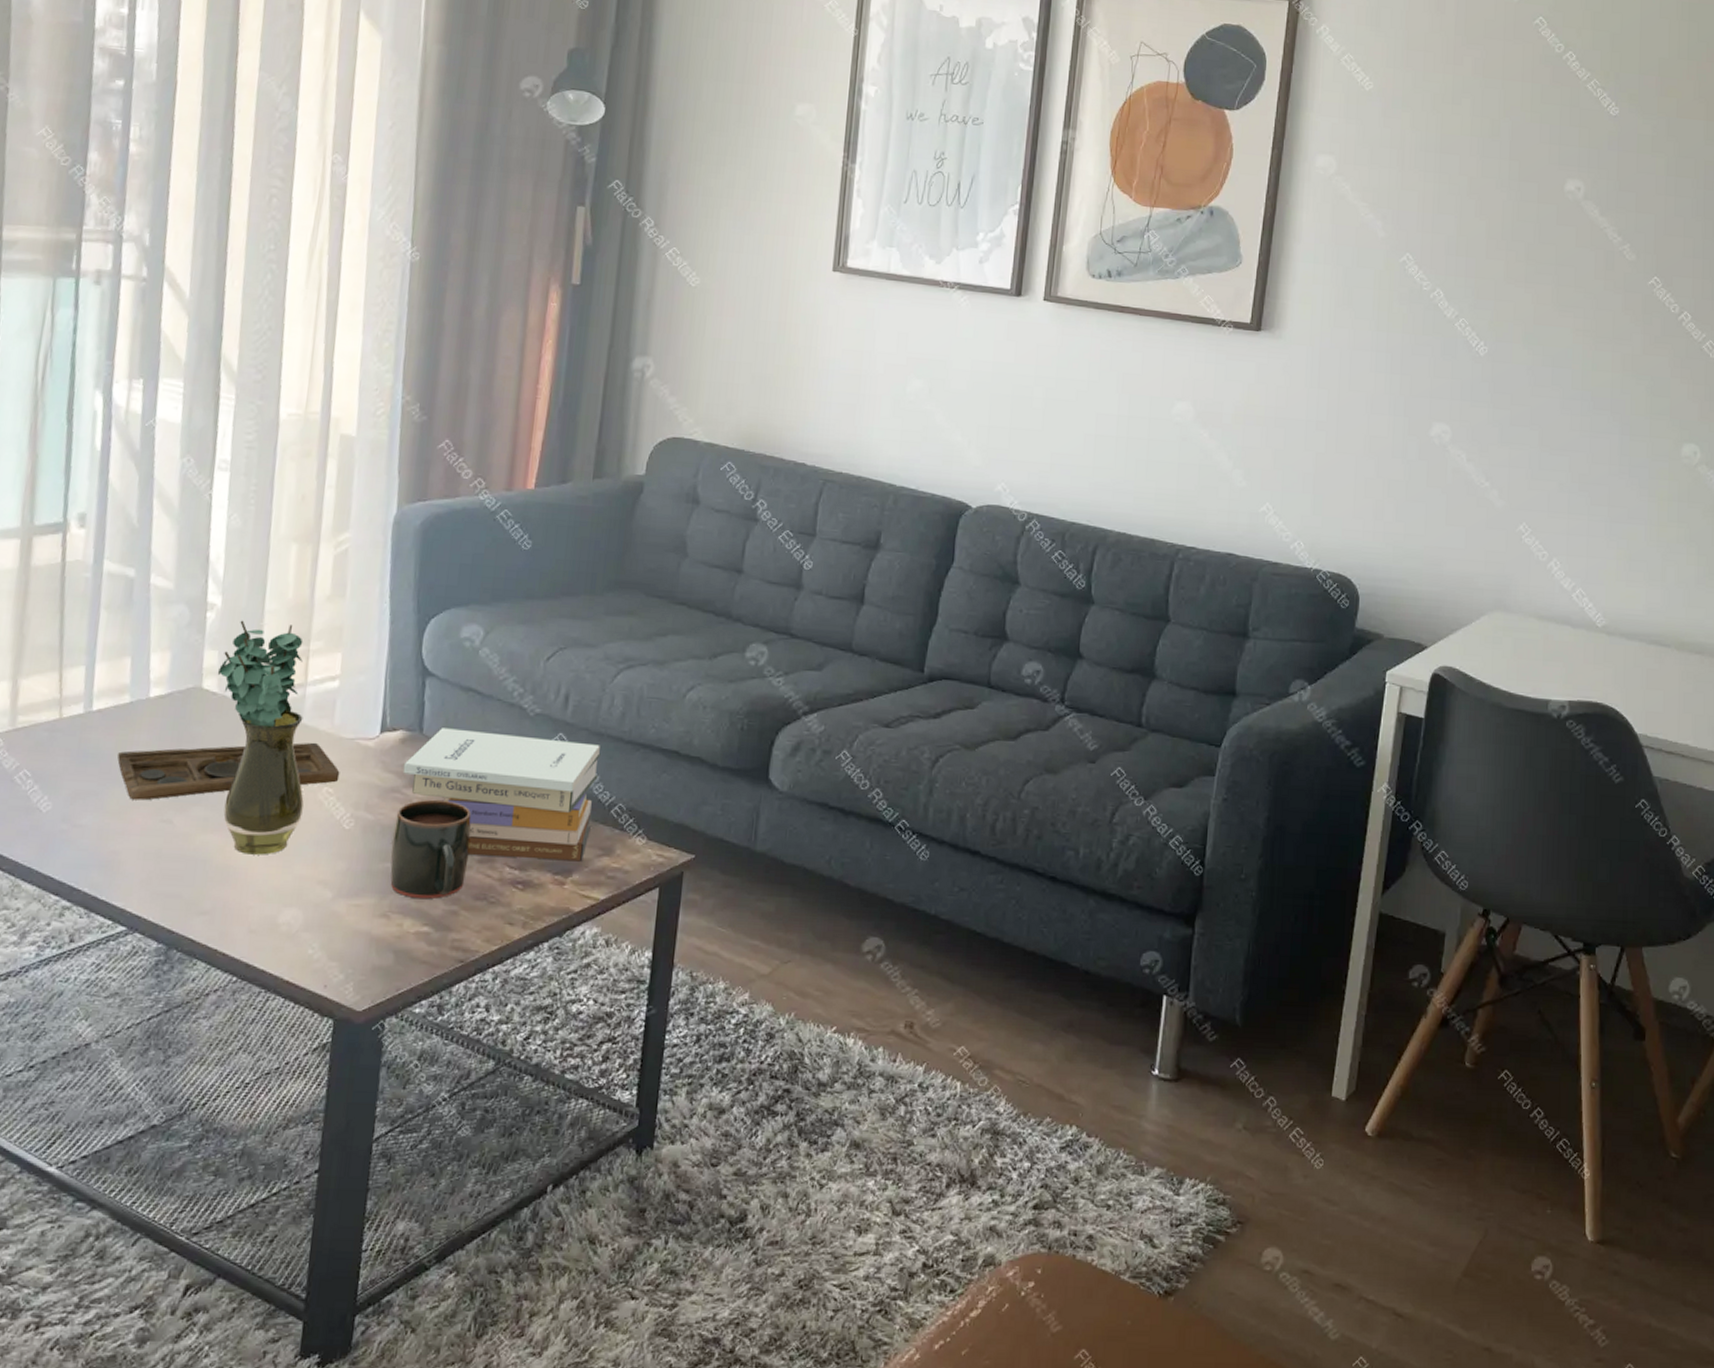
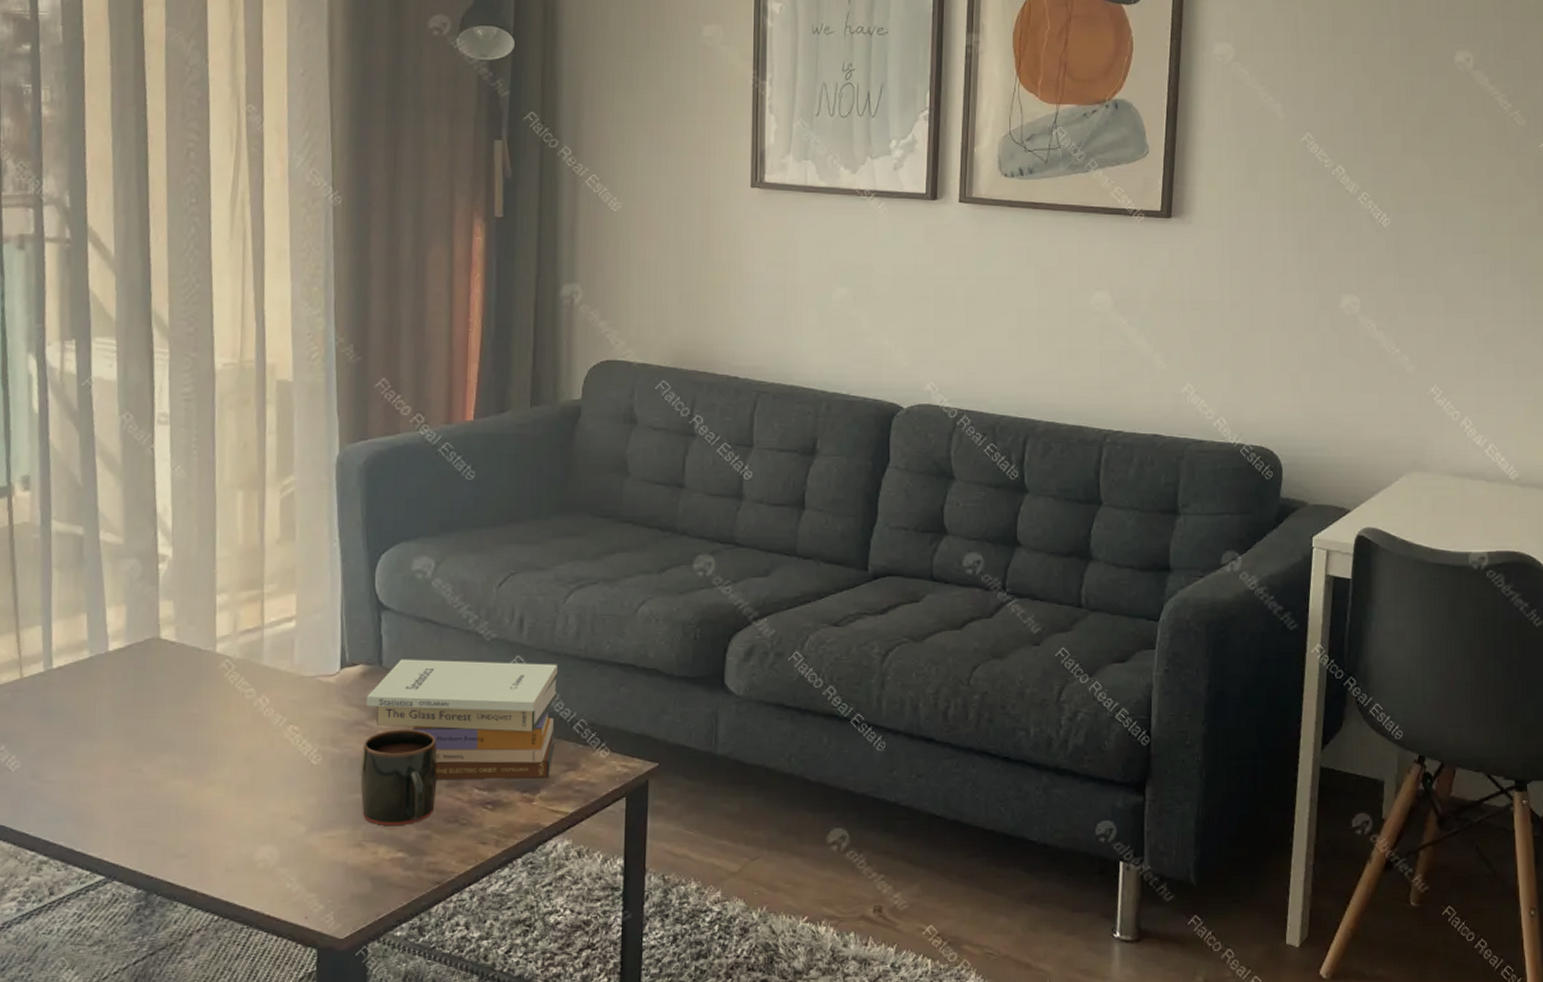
decorative tray: present [116,742,340,801] -> none [80,682,304,752]
vase: present [217,620,304,855] -> none [174,569,270,796]

